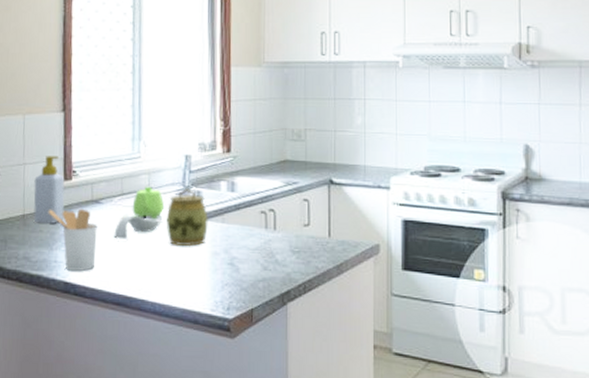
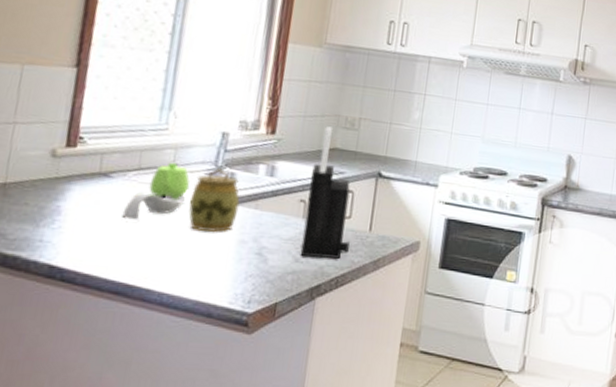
soap bottle: present [34,156,65,224] -> none [18,116,68,196]
utensil holder: present [48,208,97,271] -> none [39,178,103,254]
knife block: none [267,140,311,265] -> present [300,126,350,259]

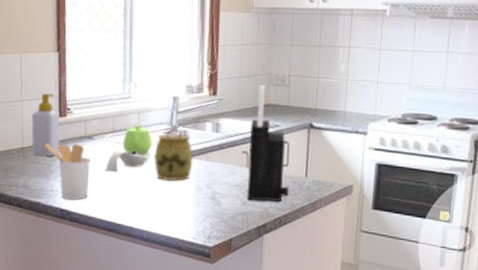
soap bottle: none [18,116,68,196] -> present [31,93,60,156]
utensil holder: none [39,178,103,254] -> present [45,143,90,200]

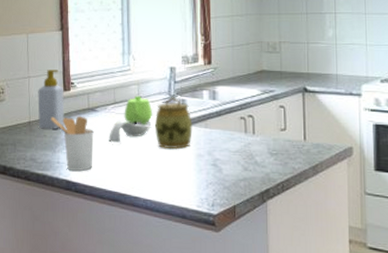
knife block: present [247,85,289,201] -> none [246,52,288,166]

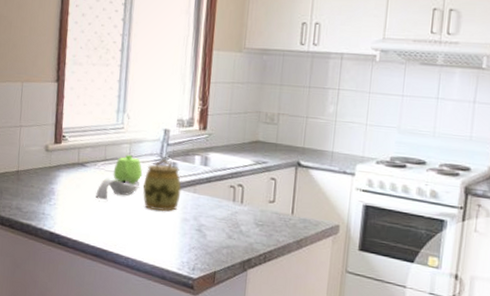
soap bottle: present [38,70,65,129] -> none [26,120,55,181]
utensil holder: present [50,116,94,171] -> none [39,167,82,224]

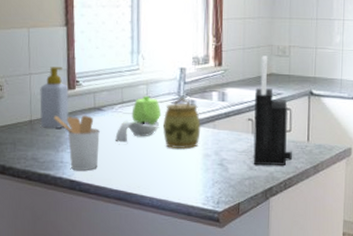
soap bottle: none [26,120,55,181] -> present [40,67,69,128]
utensil holder: none [39,167,82,224] -> present [53,115,100,170]
knife block: none [232,122,274,237] -> present [253,55,292,166]

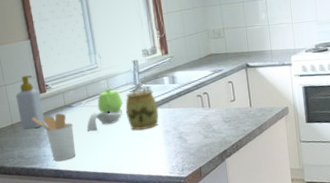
knife block: present [253,55,292,166] -> none [199,39,239,134]

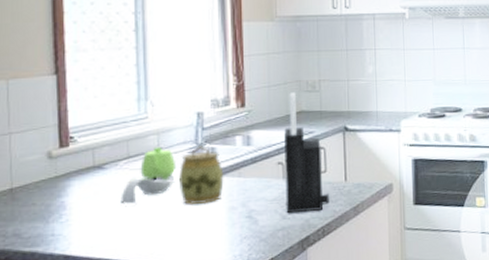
soap bottle: present [16,75,45,129] -> none [23,122,62,196]
utensil holder: present [31,113,76,161] -> none [41,176,101,243]
knife block: none [199,39,239,134] -> present [284,92,329,214]

